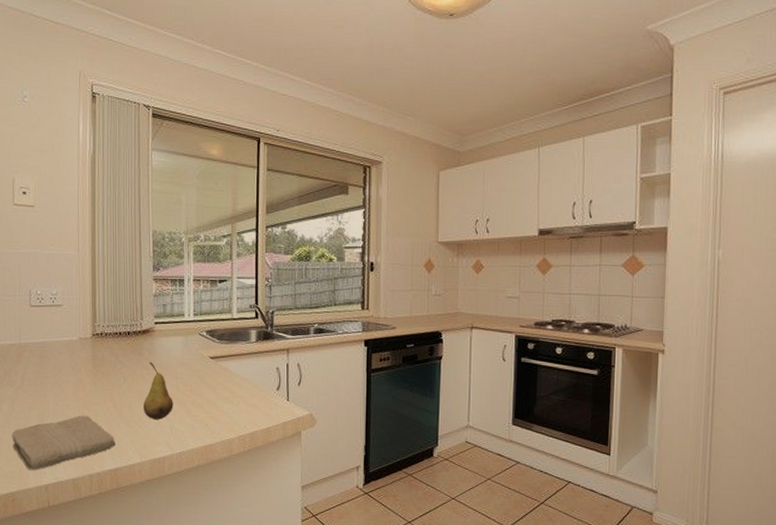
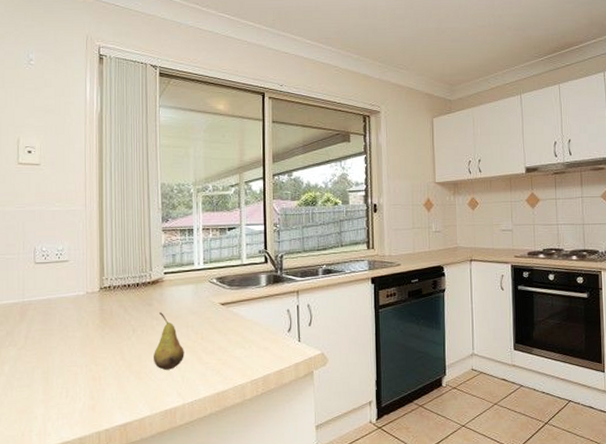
washcloth: present [11,415,115,470] -> none [13,370,125,432]

